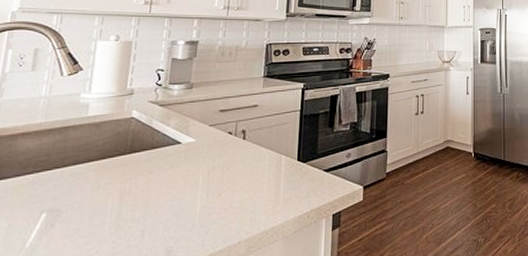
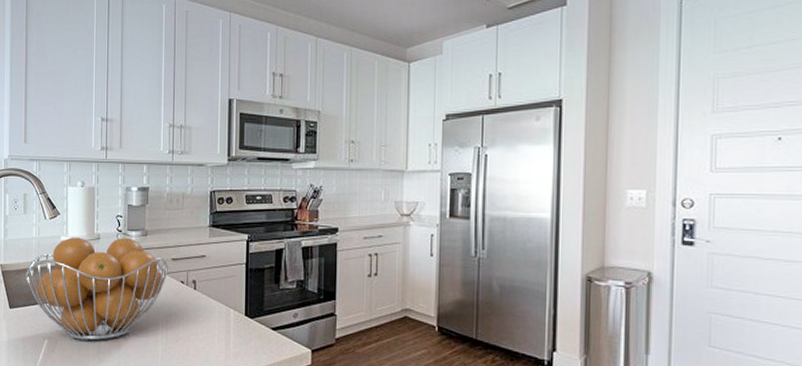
fruit basket: none [23,91,216,208] -> present [25,237,169,341]

